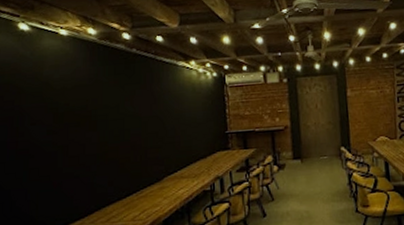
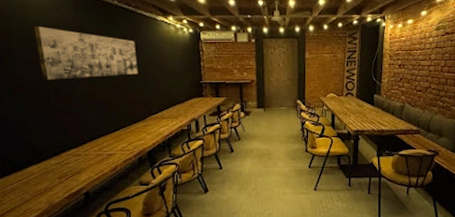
wall art: none [47,82,155,140] -> present [34,27,138,80]

